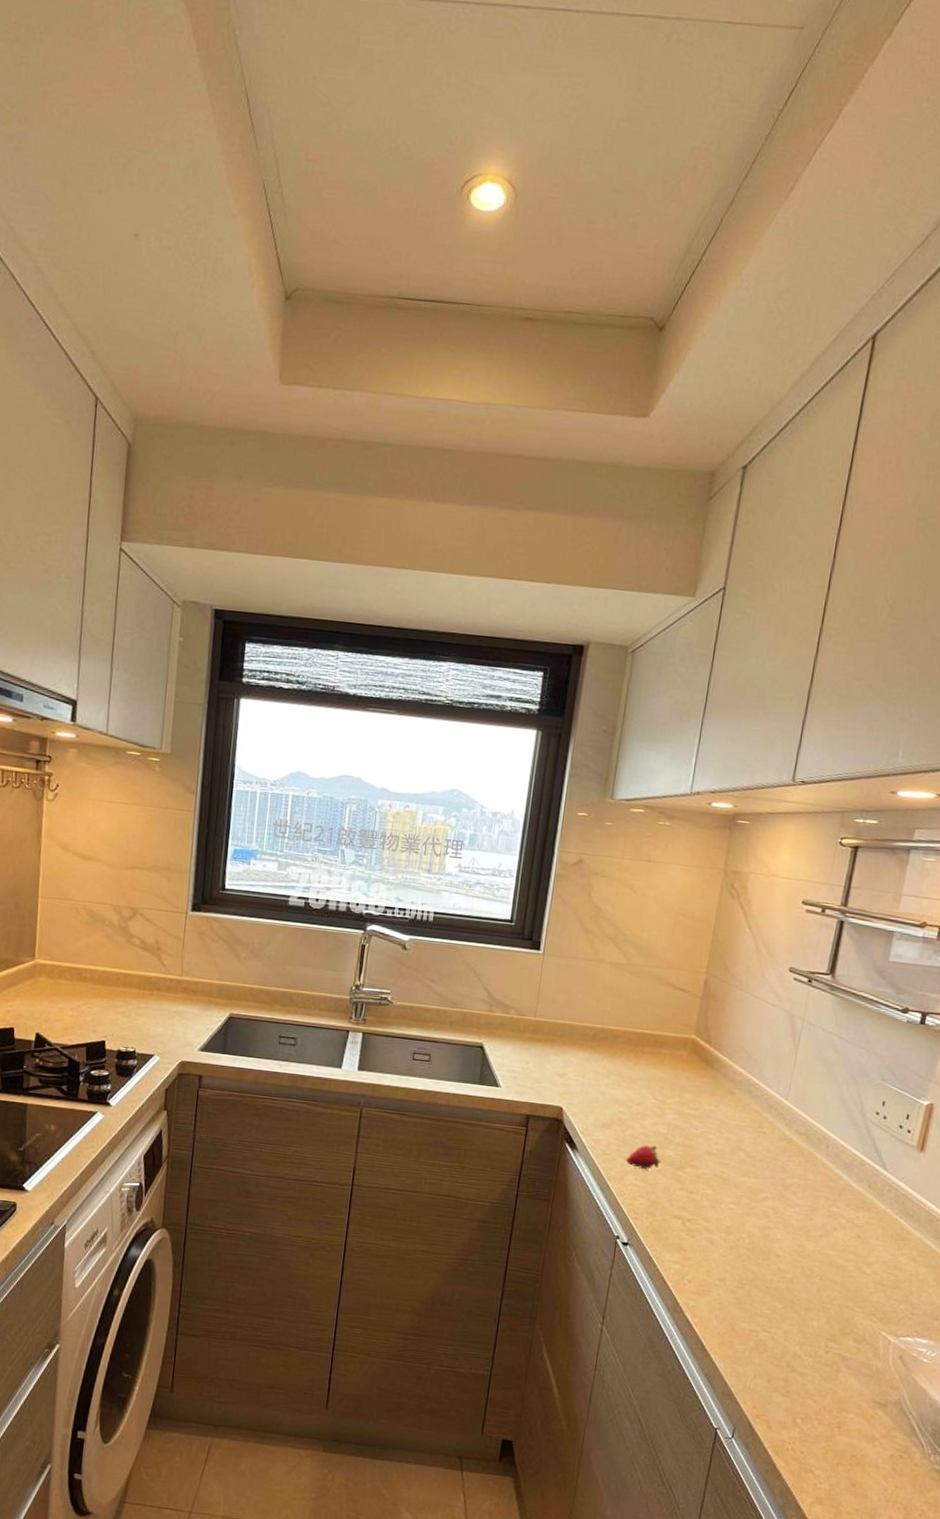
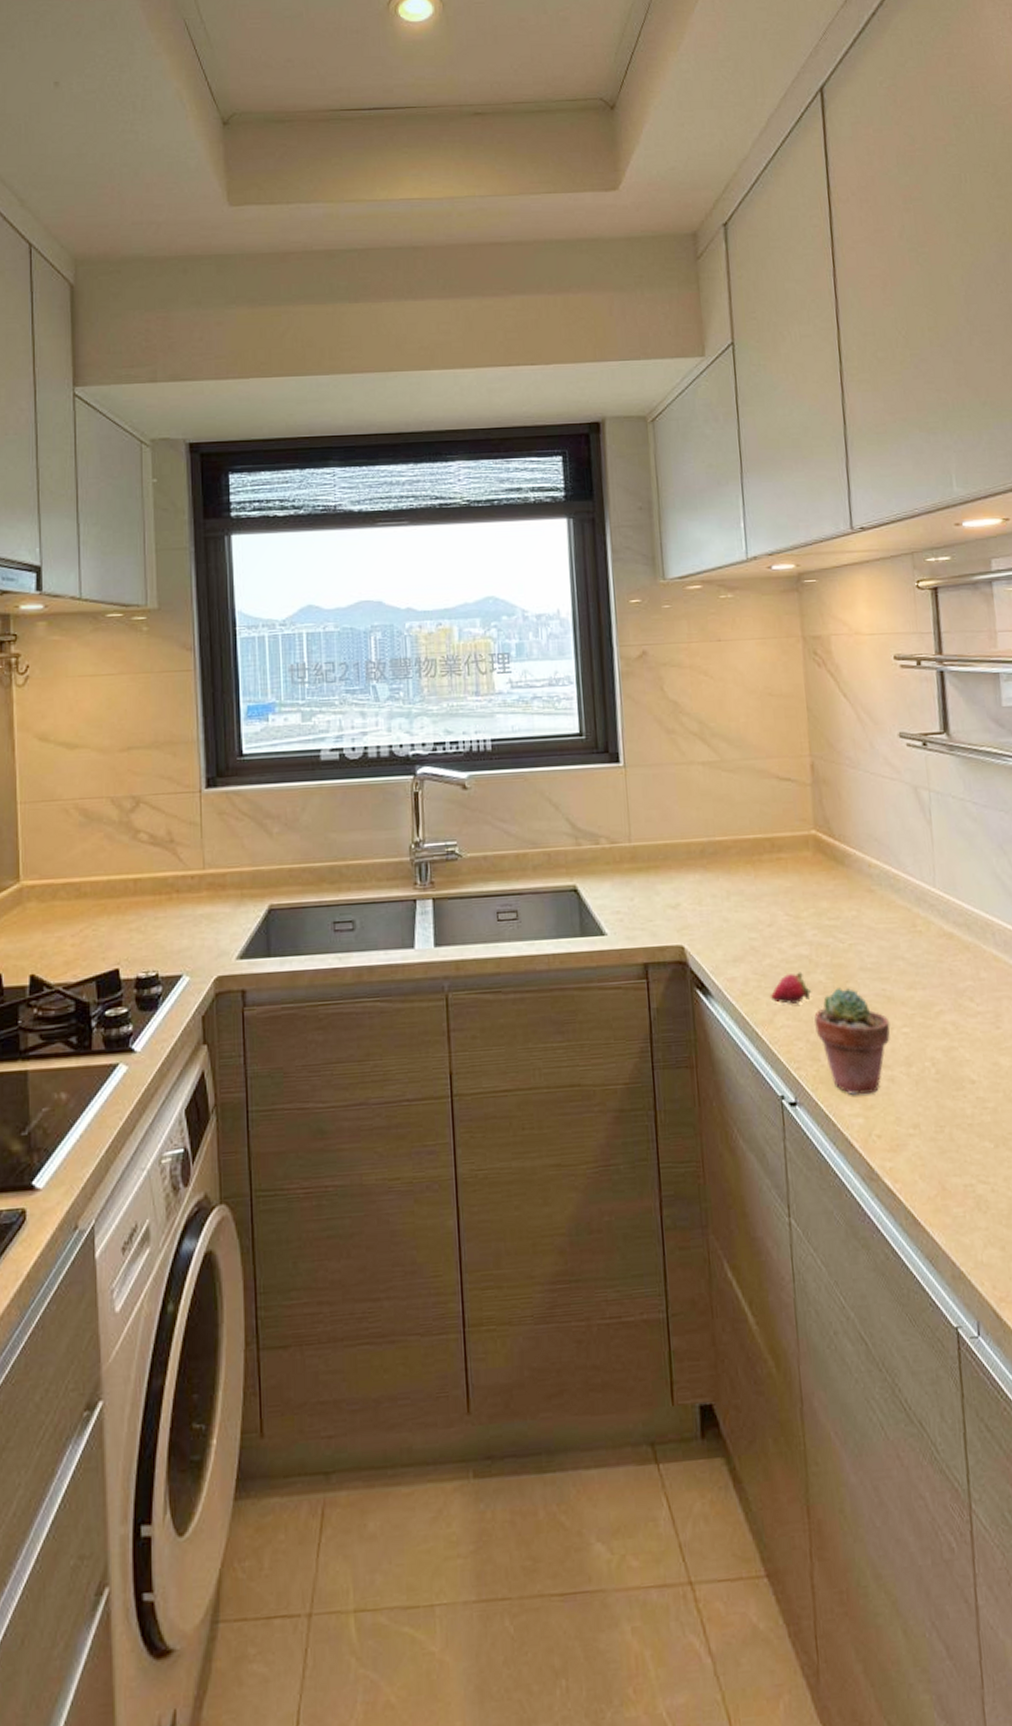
potted succulent: none [656,1163,721,1249] -> present [814,987,890,1096]

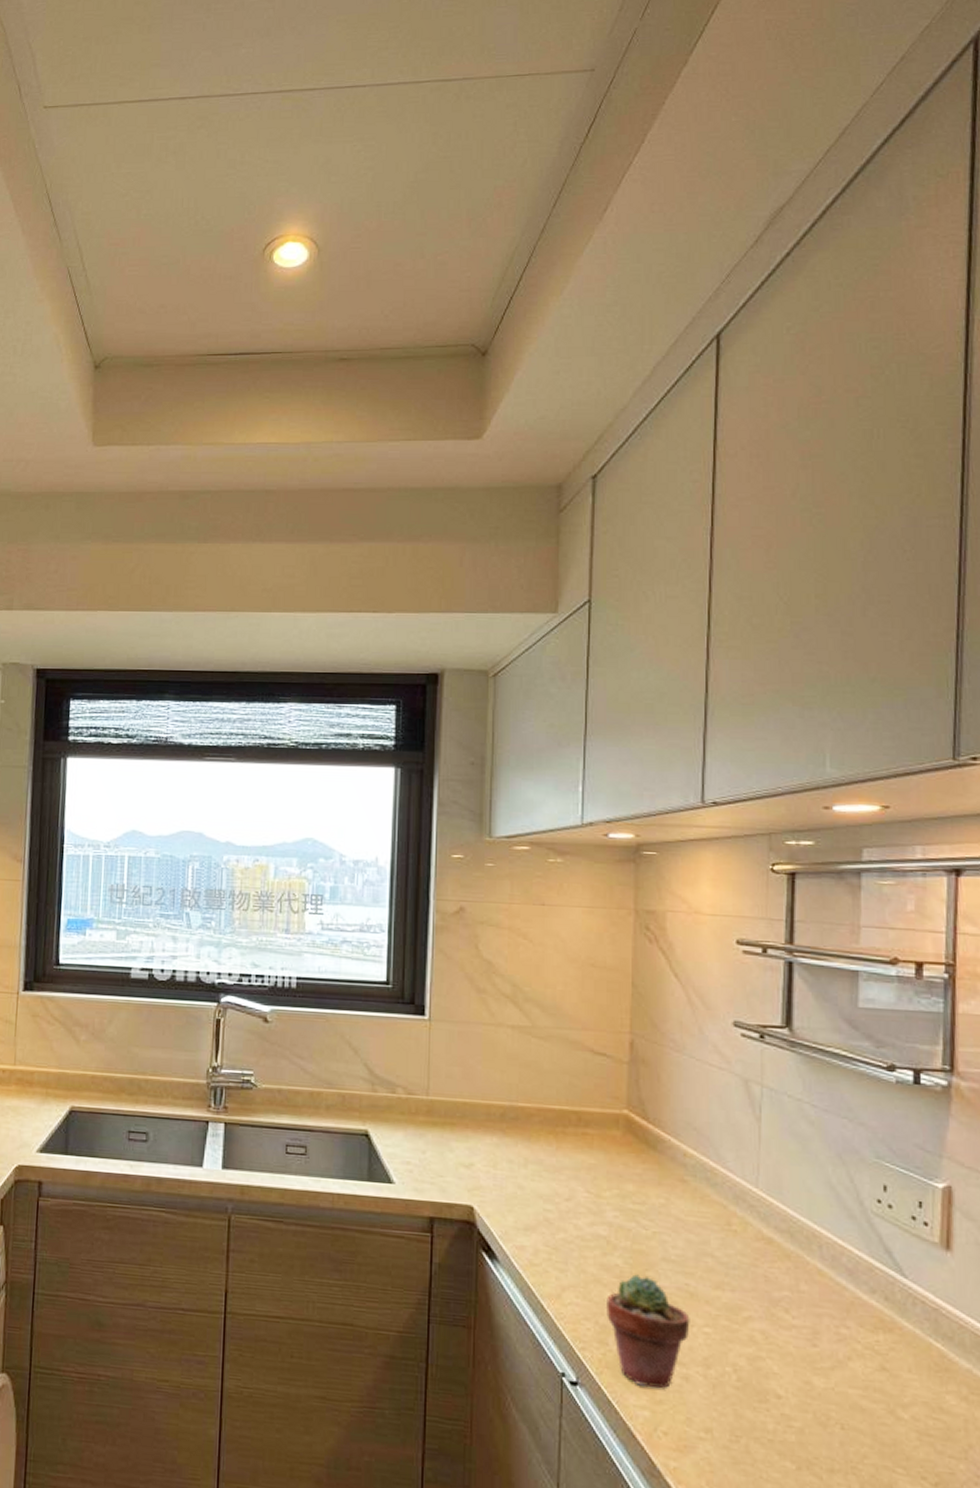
fruit: present [769,972,812,1004] -> none [560,1251,607,1283]

